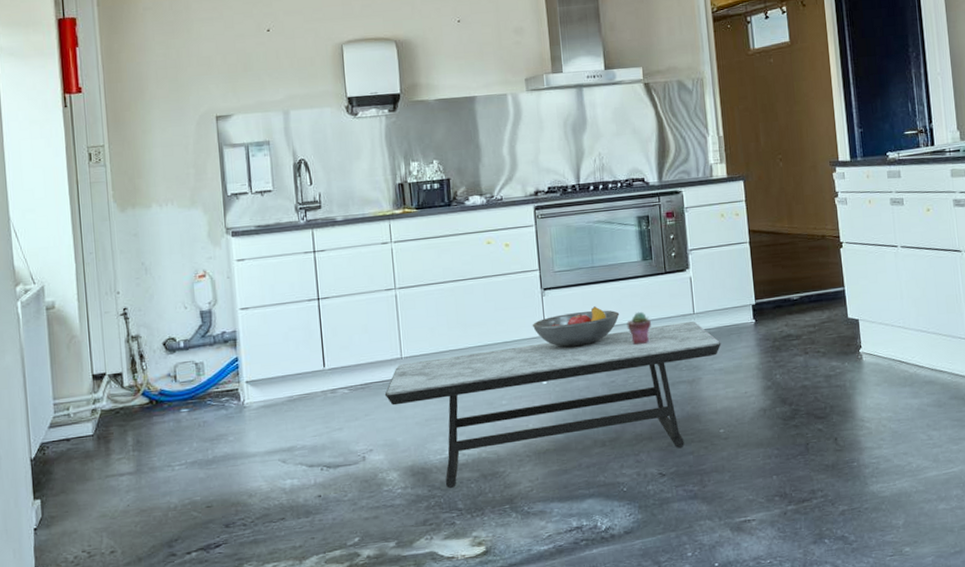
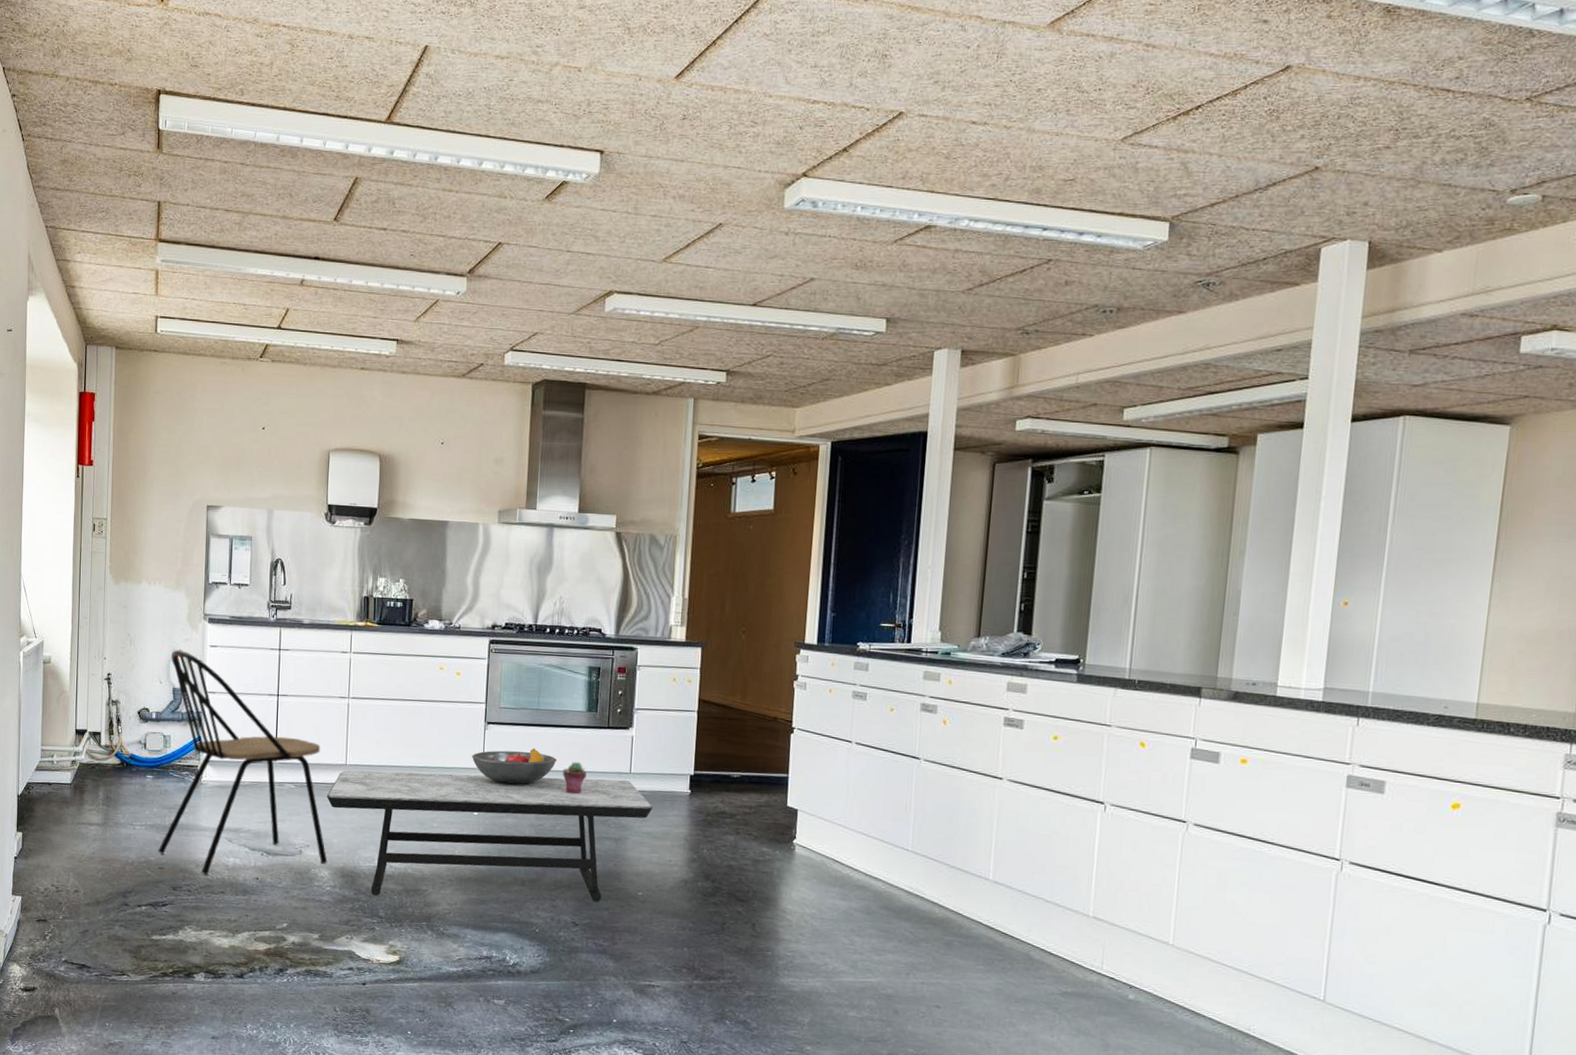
dining chair: none [193,269,395,504] -> present [158,649,328,875]

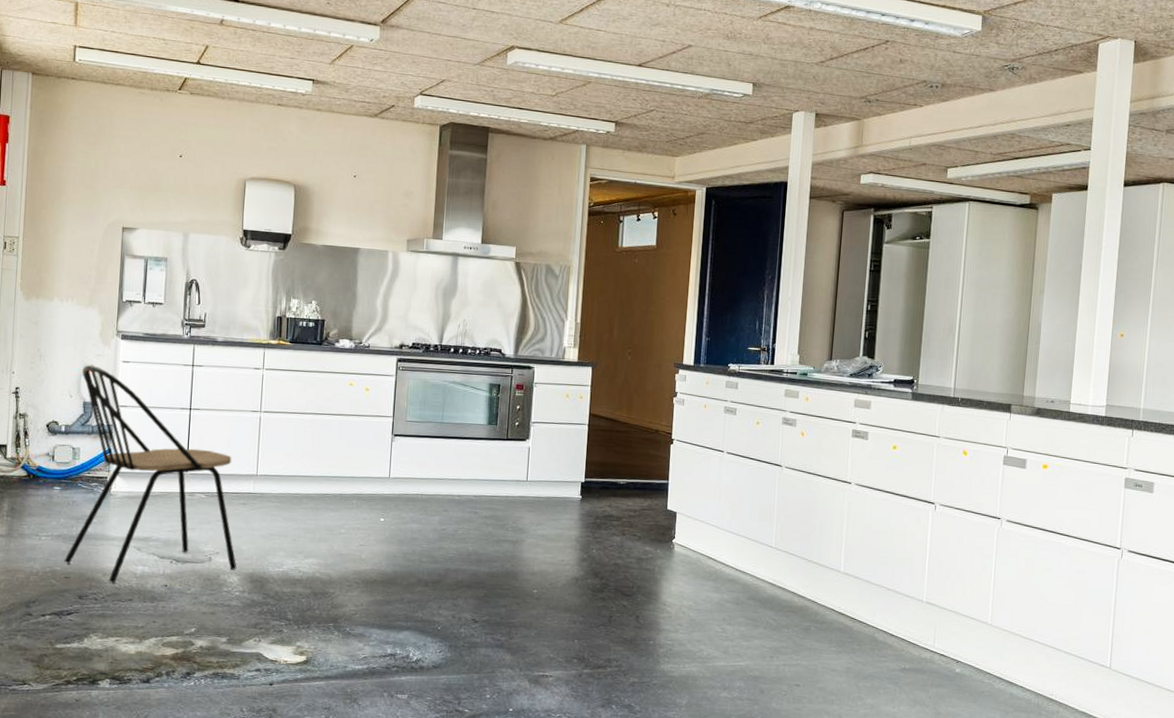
coffee table: present [326,770,653,903] -> none [237,480,548,600]
fruit bowl: present [471,748,557,785] -> none [378,458,460,492]
potted succulent: present [562,761,587,795] -> none [464,470,487,501]

